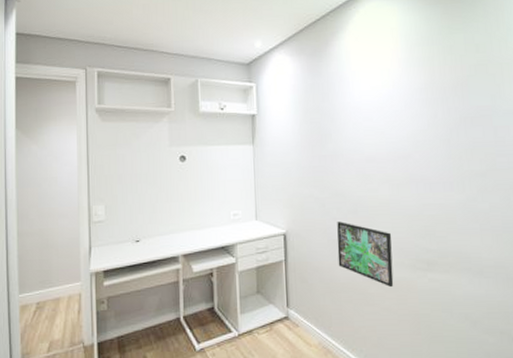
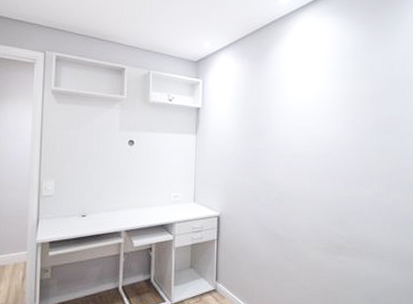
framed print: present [337,221,394,288] -> none [263,208,311,267]

